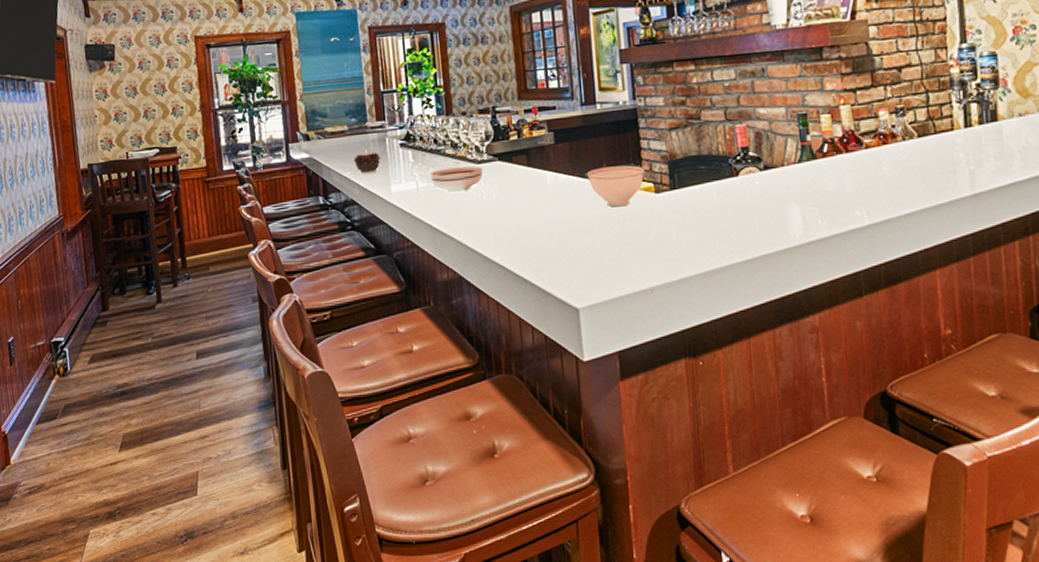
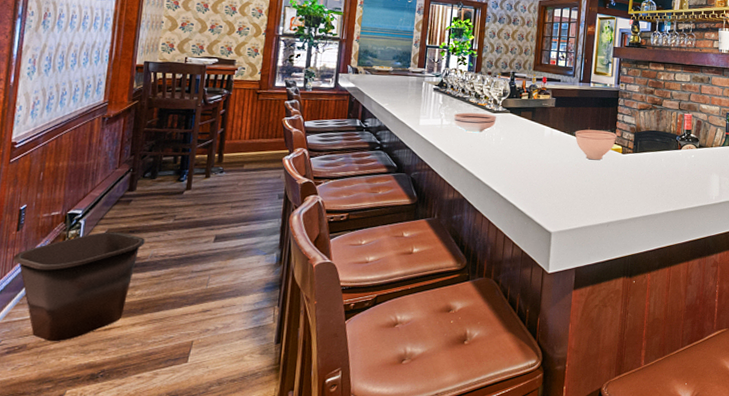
waste bin: none [12,357,130,479] -> present [12,232,145,341]
candle: present [354,149,381,175] -> none [393,88,416,108]

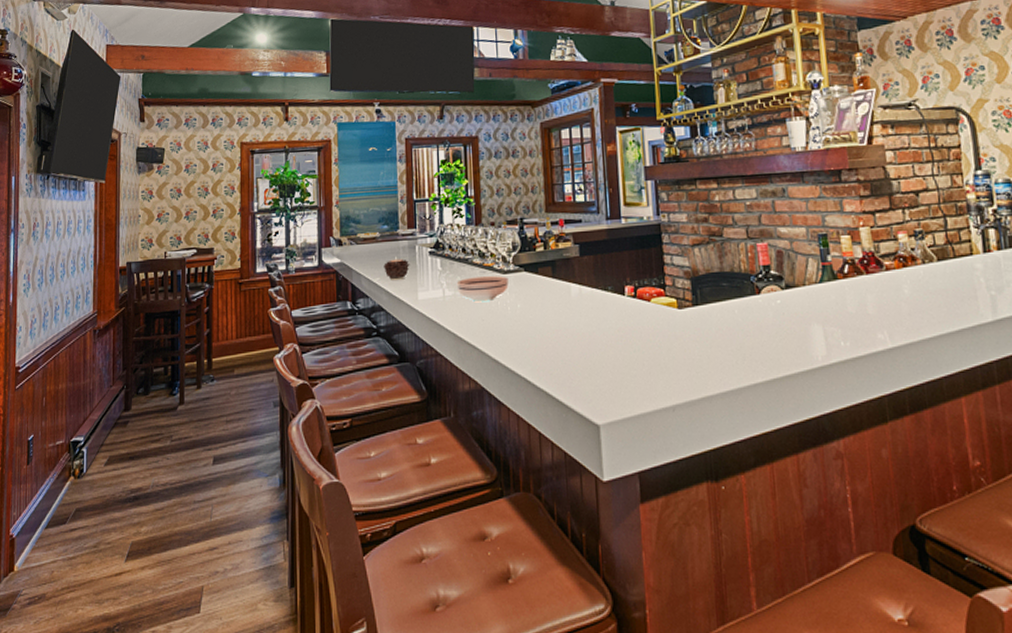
waste bin: present [12,232,145,341] -> none [25,459,145,589]
candle: none [393,88,416,108] -> present [384,256,410,281]
bowl: present [574,129,618,160] -> none [610,280,668,322]

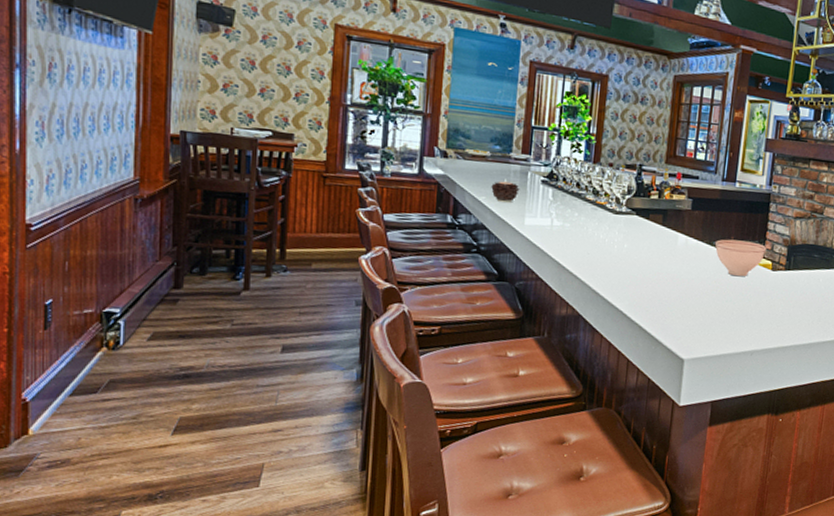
bowl: present [456,276,509,301] -> none [566,212,619,237]
bowl: none [610,280,668,322] -> present [714,239,767,277]

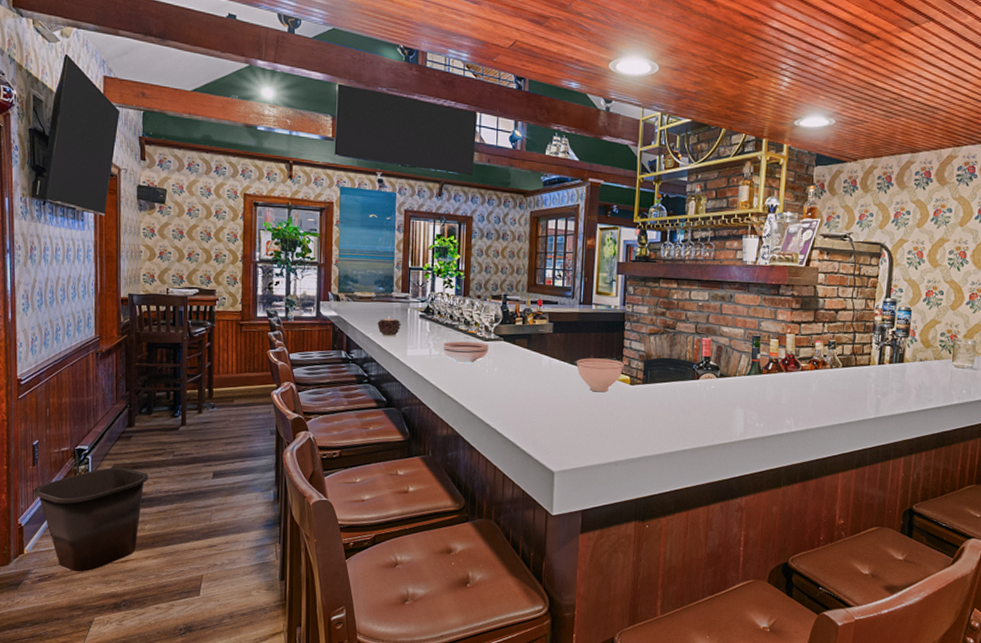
waste bin: none [42,335,199,457] -> present [32,467,148,571]
bowl: none [566,212,619,237] -> present [442,341,489,363]

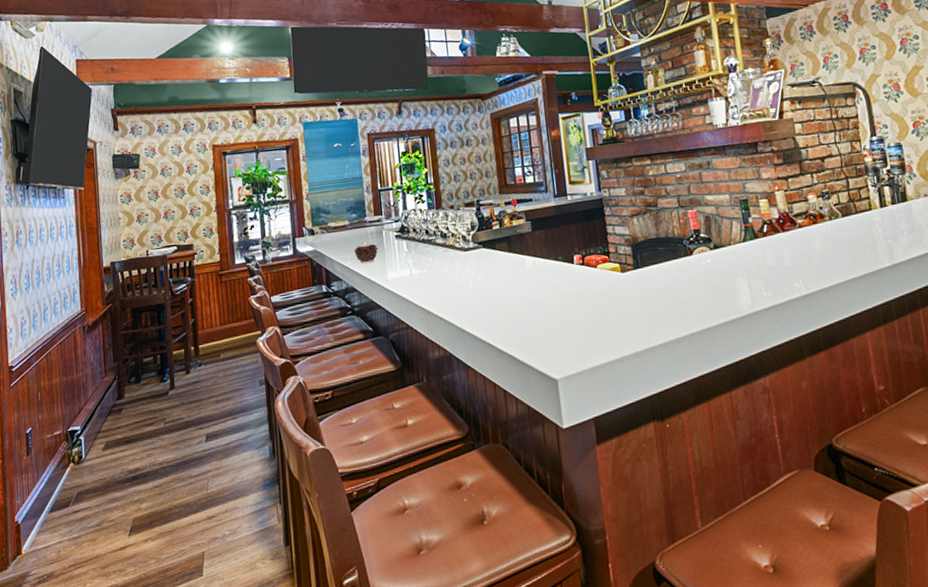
waste bin: present [32,467,148,571] -> none [28,443,142,566]
bowl: present [442,341,489,363] -> none [422,253,469,278]
bowl: present [576,358,625,393] -> none [560,248,612,286]

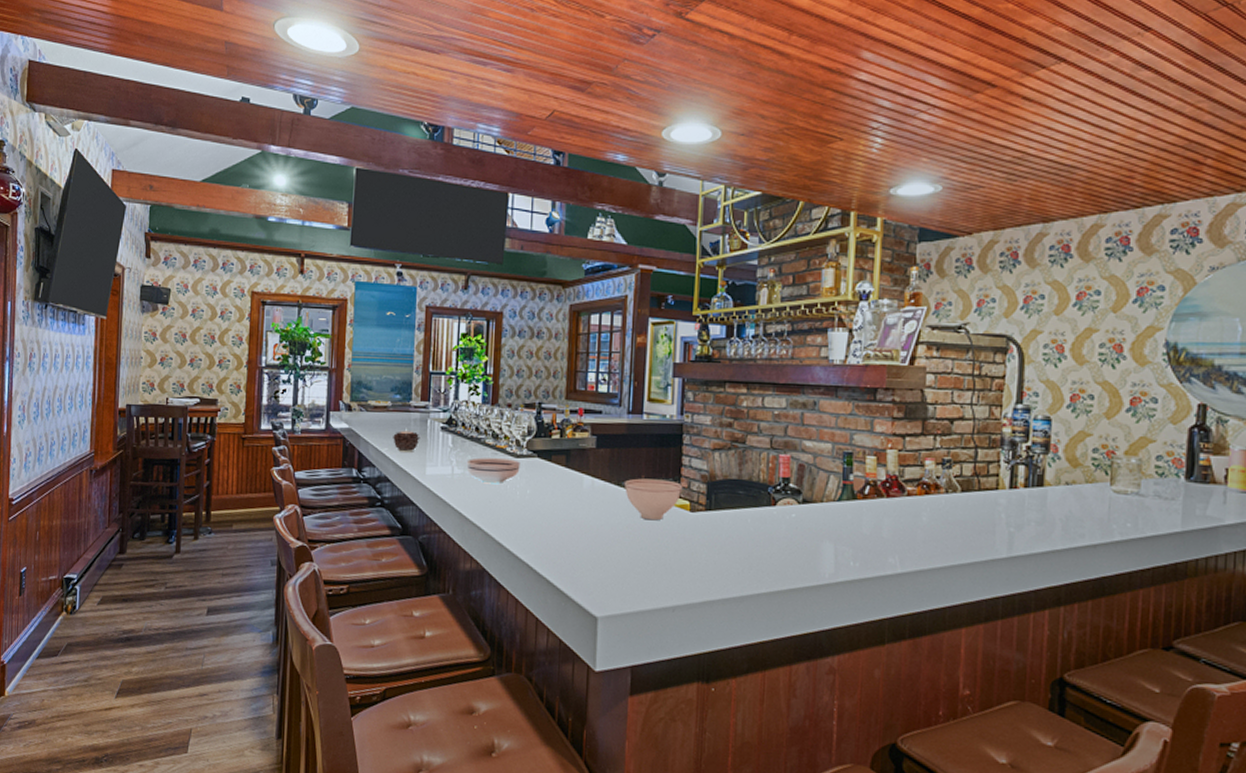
bowl: none [422,253,469,278] -> present [466,457,520,483]
bowl: none [560,248,612,286] -> present [623,478,683,521]

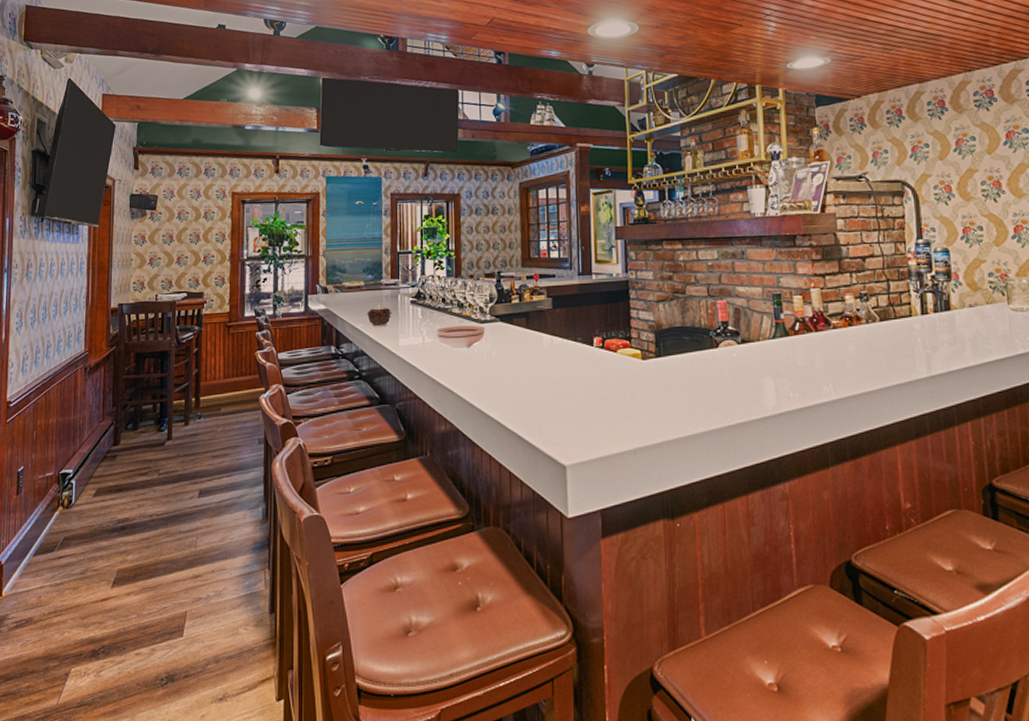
bowl: present [623,478,683,521] -> none [580,332,634,371]

